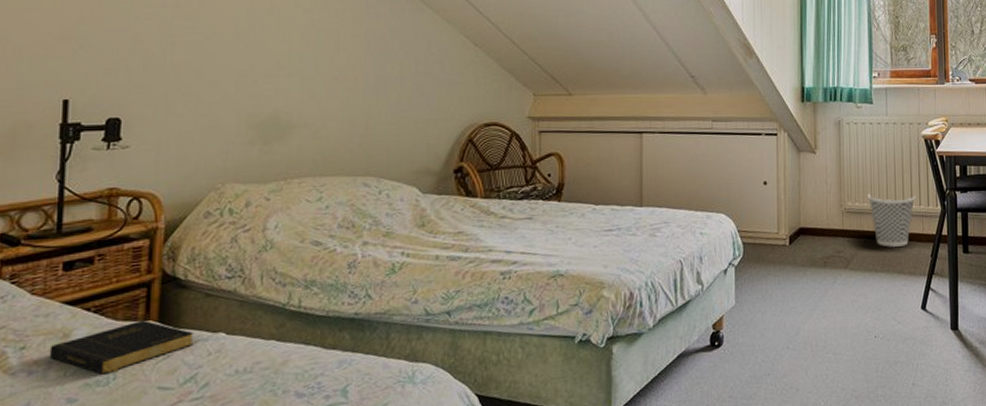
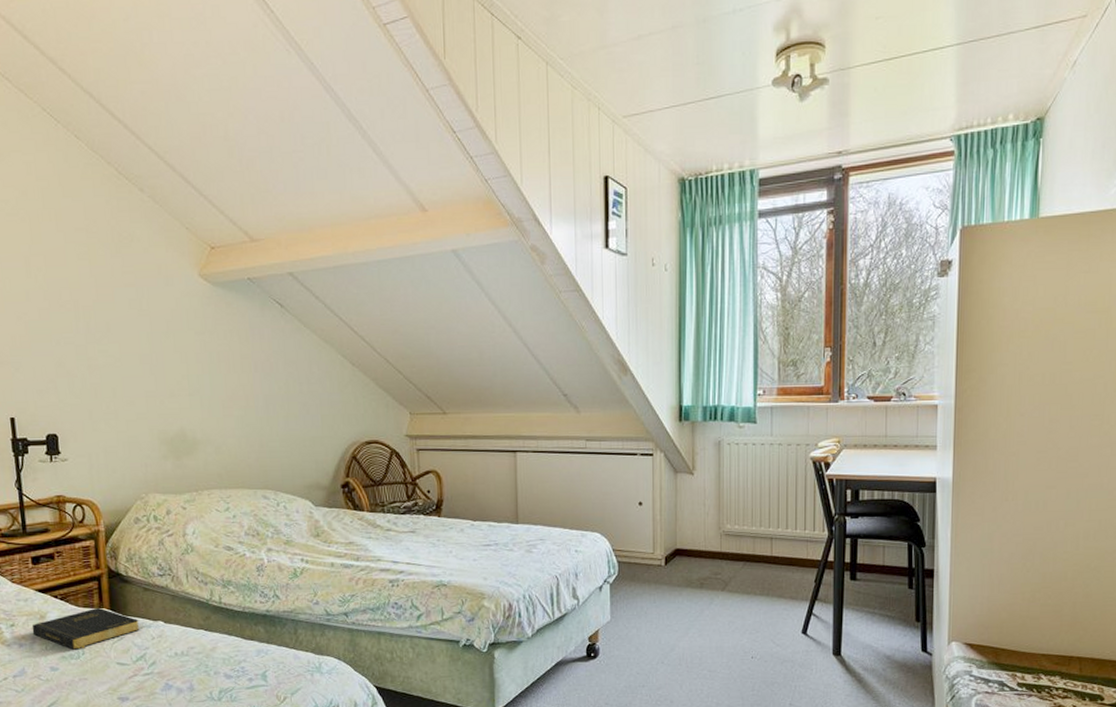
wastebasket: present [867,193,916,248] -> none [748,516,800,572]

